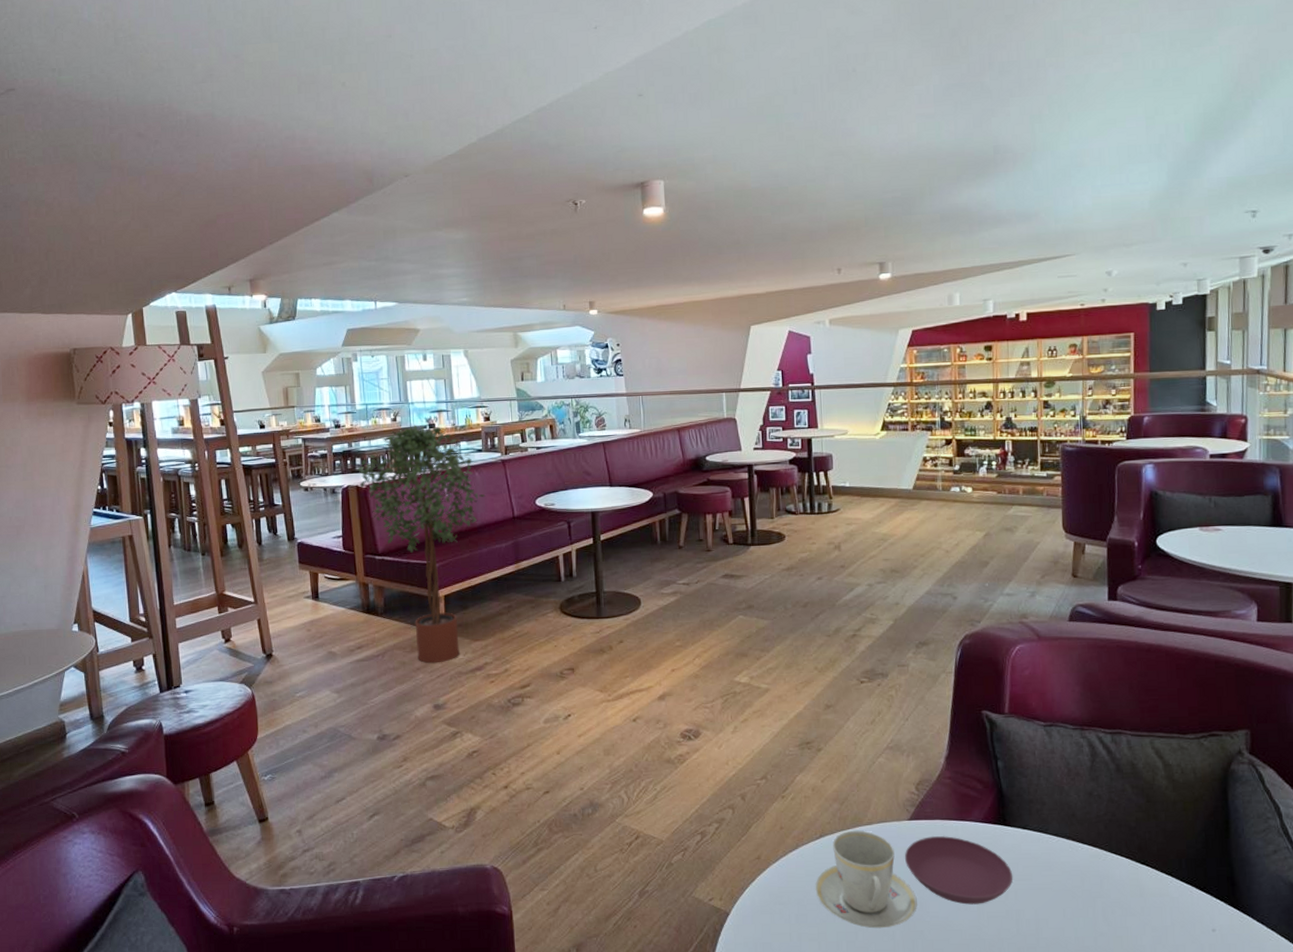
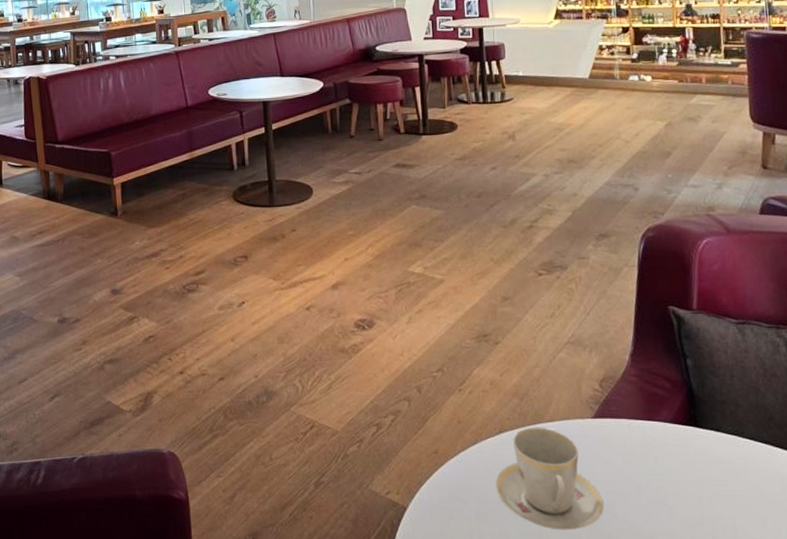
potted tree: present [356,425,486,664] -> none [37,18,160,249]
saucer: present [904,836,1013,905] -> none [589,436,707,509]

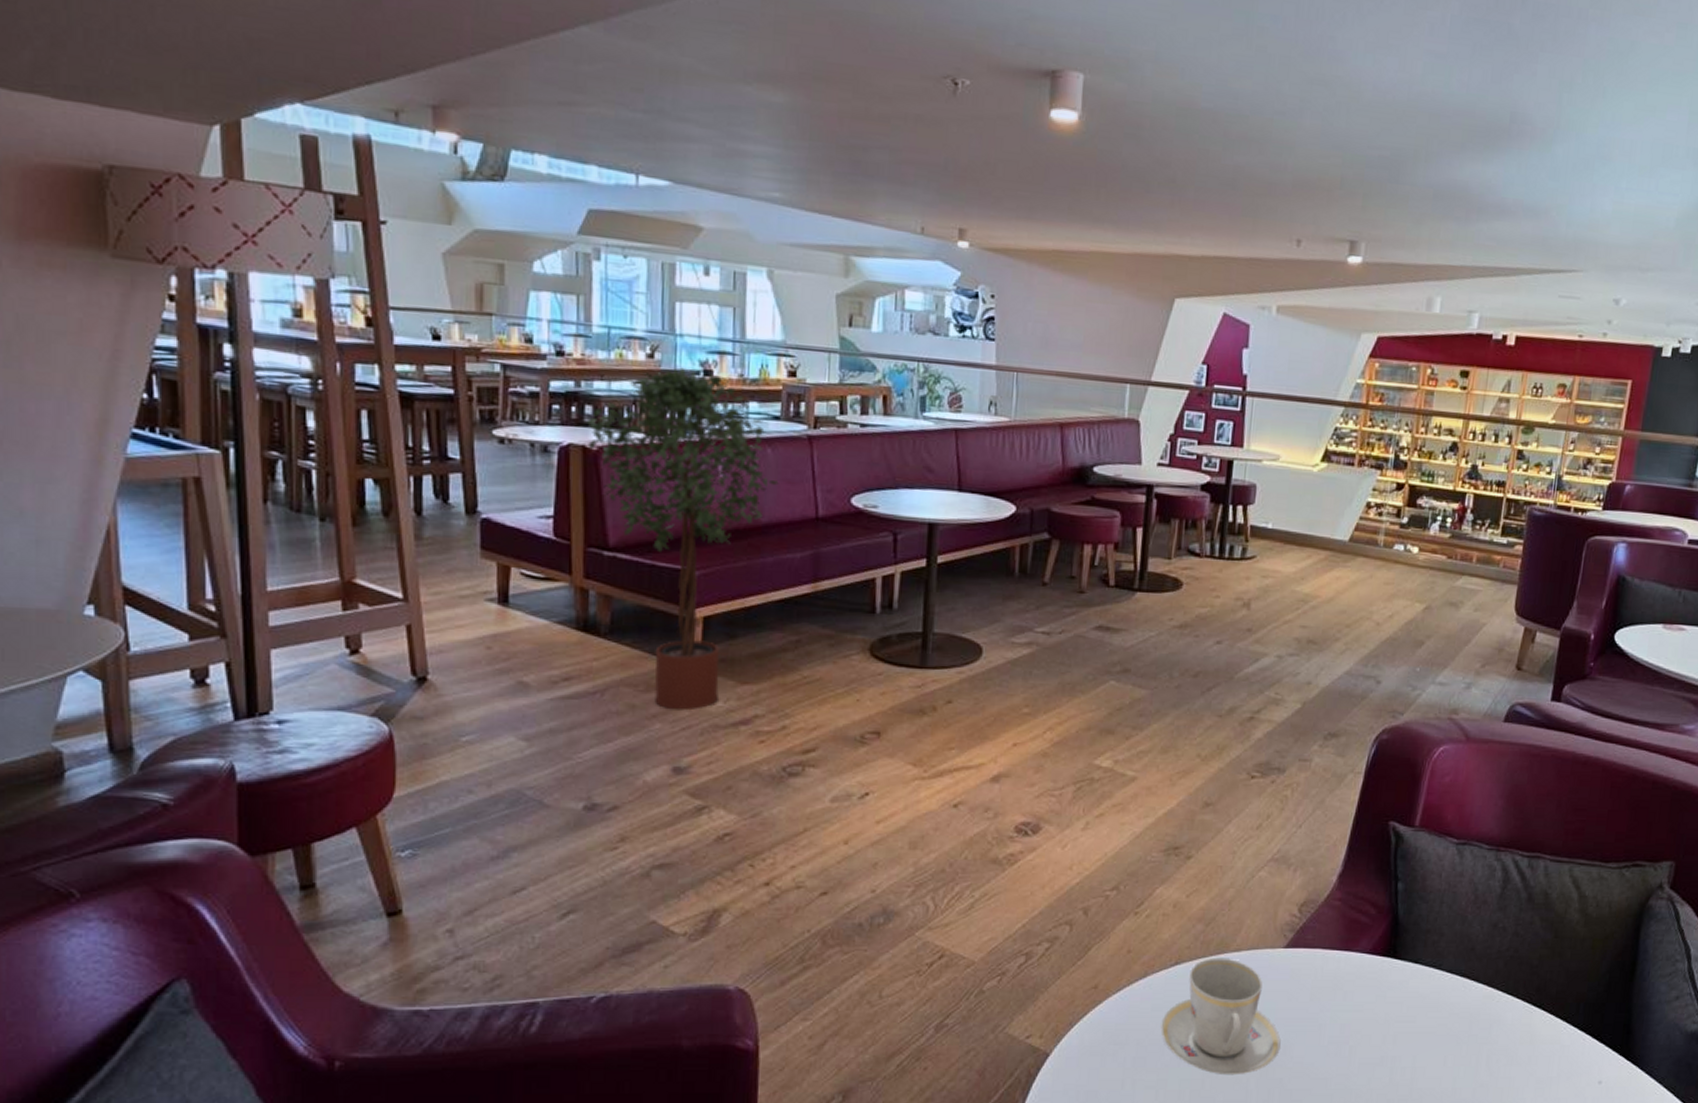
potted tree: none [37,18,160,249] -> present [583,367,779,710]

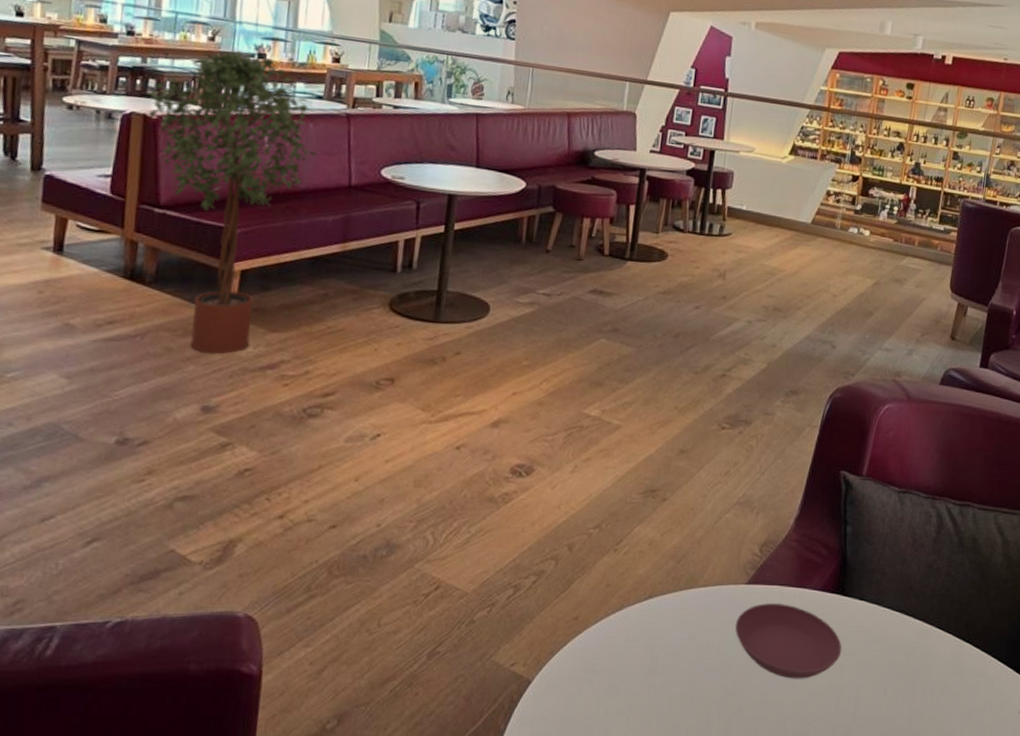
teacup: present [1160,957,1281,1076] -> none [633,592,741,703]
saucer: none [1273,968,1395,1049] -> present [734,603,842,679]

